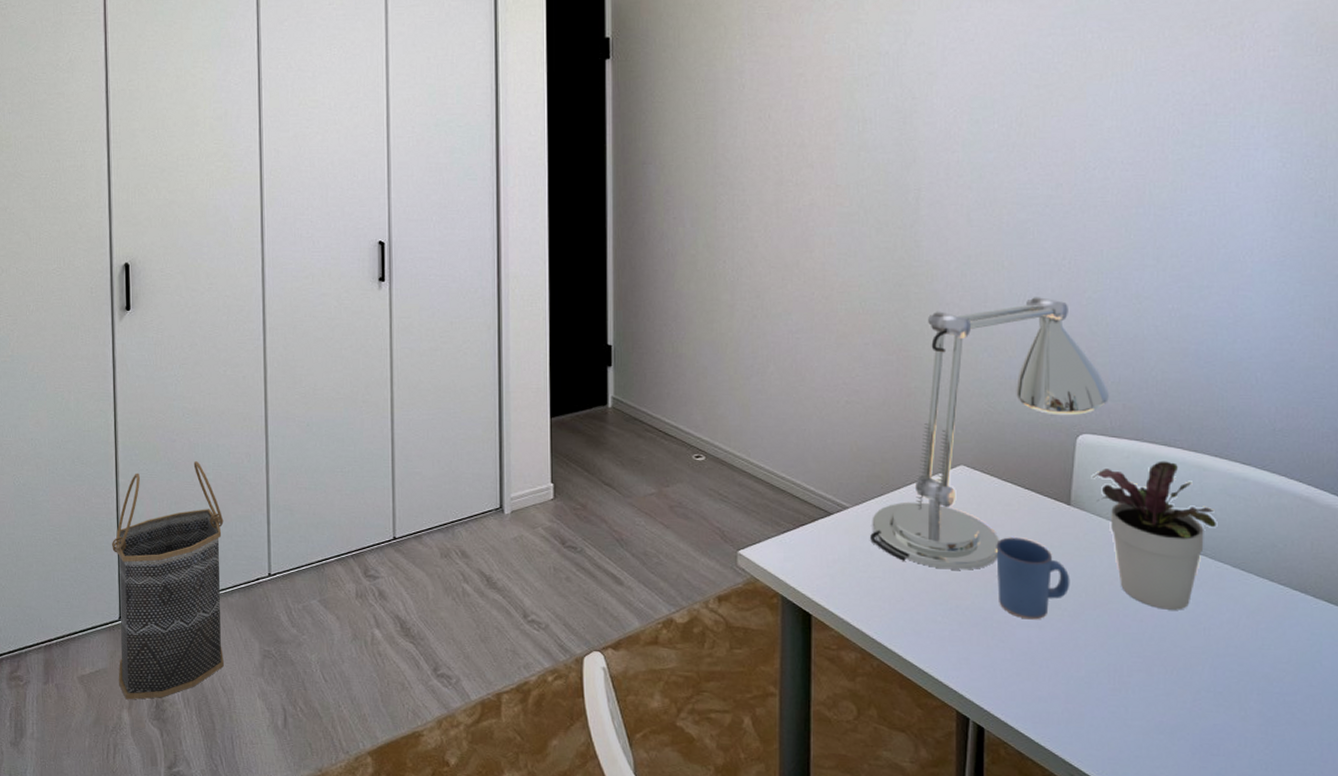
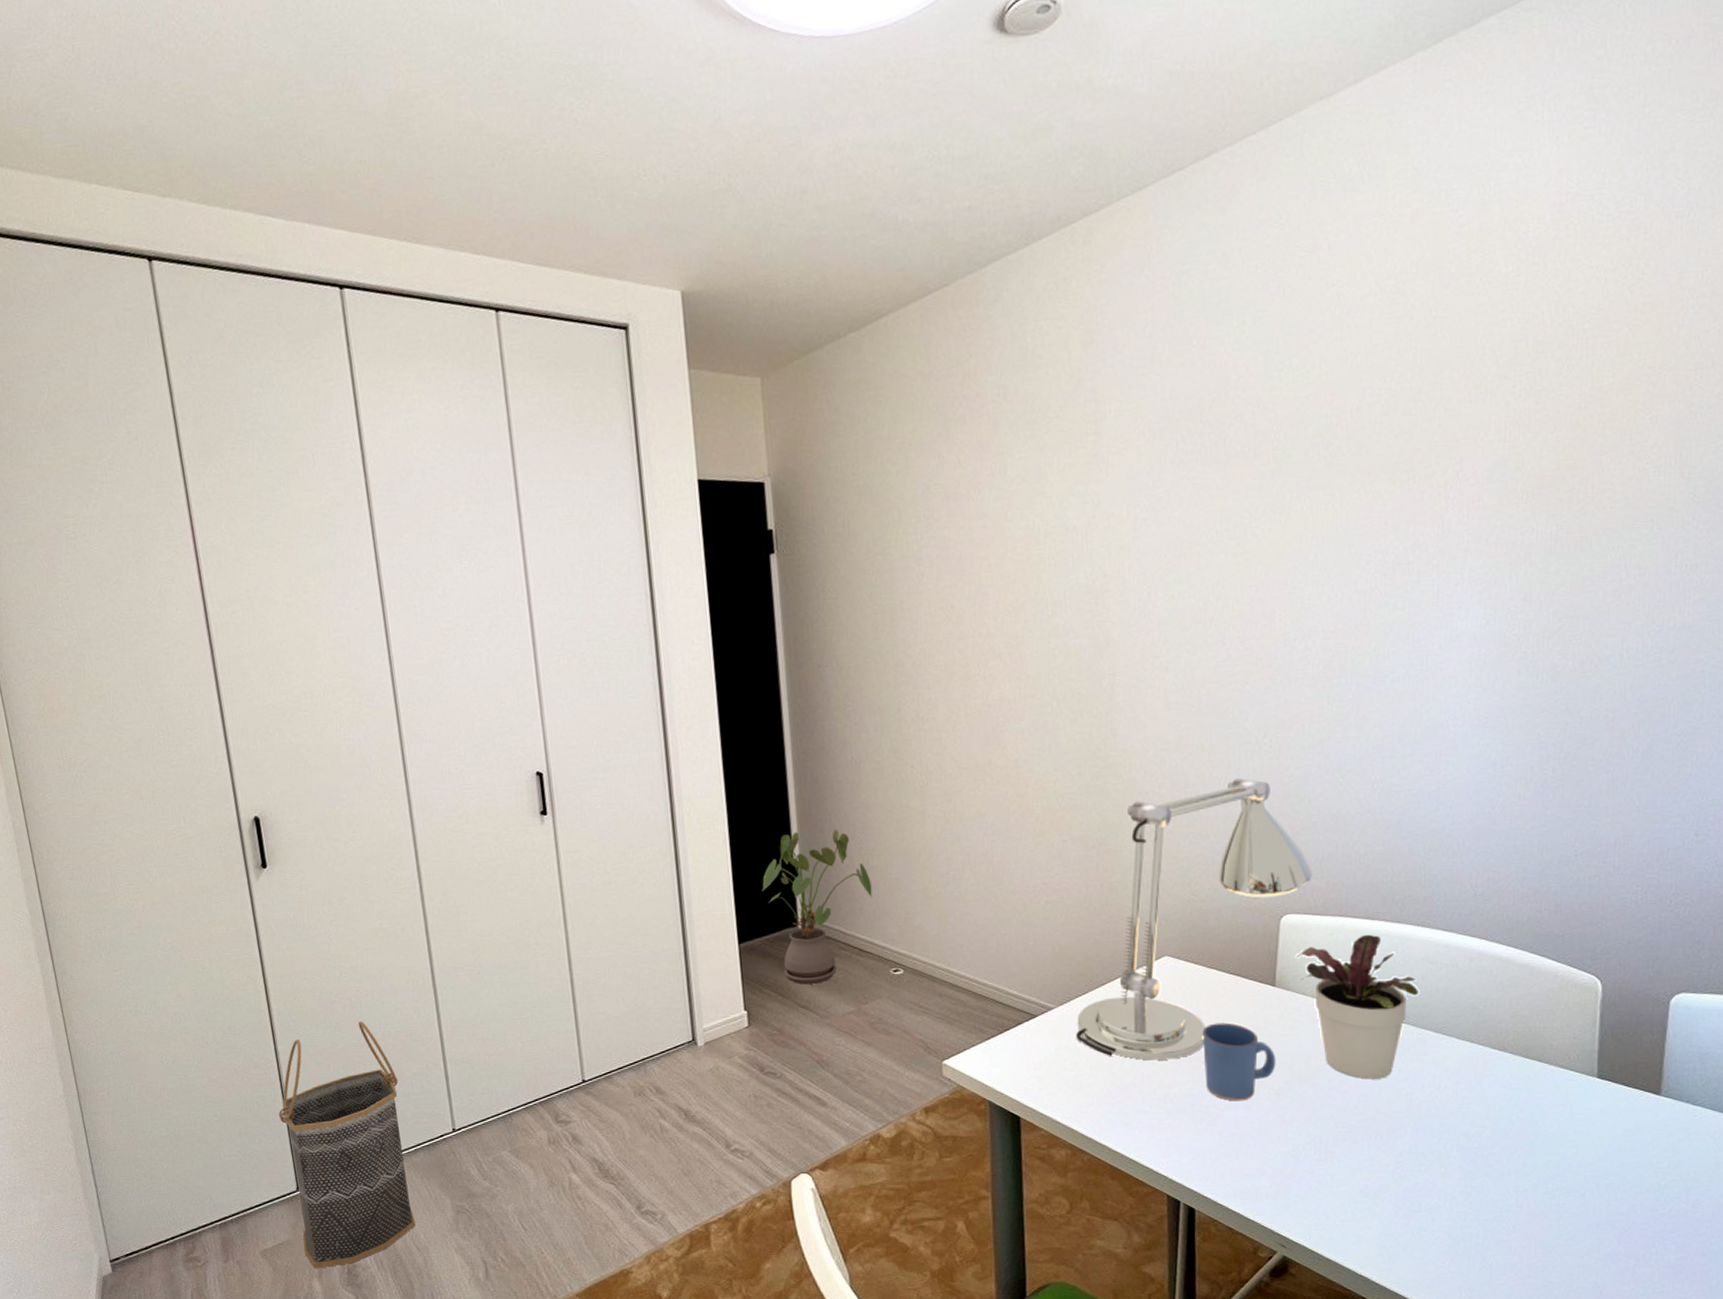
house plant: none [575,316,680,463] -> present [761,830,872,984]

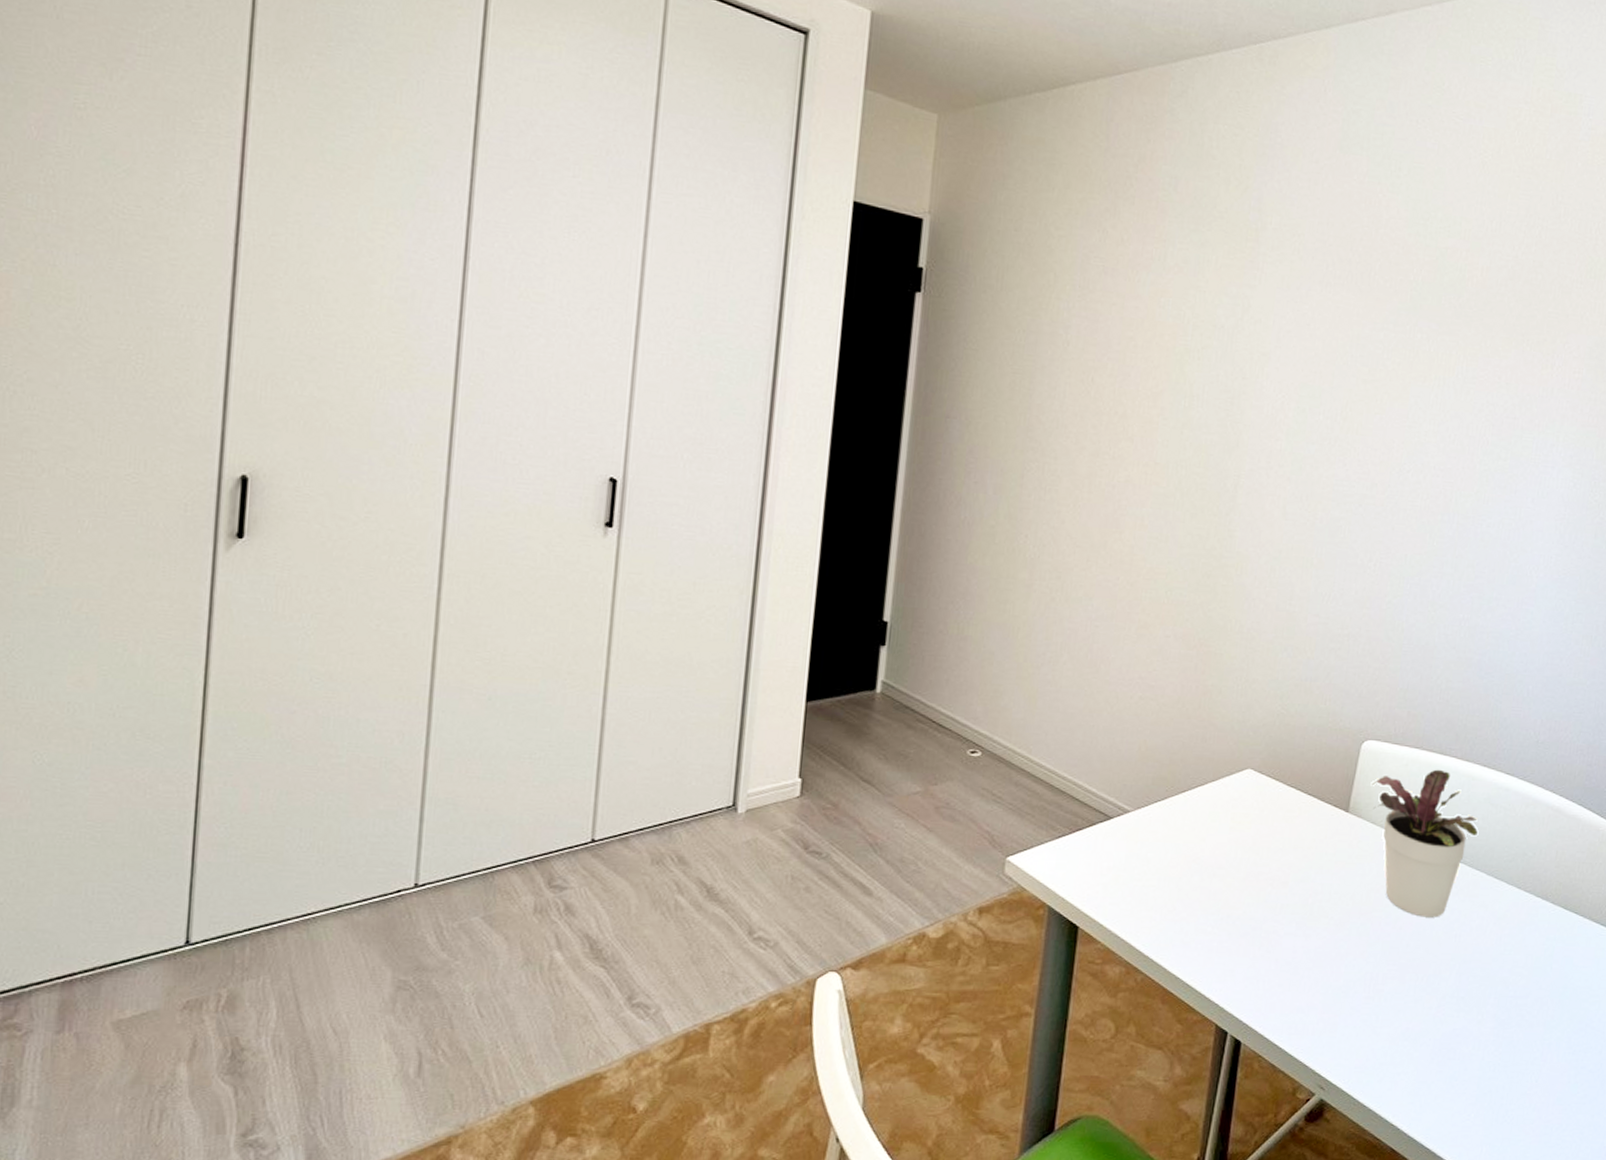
basket: present [279,1021,416,1269] -> none [175,740,357,1050]
house plant: present [761,830,872,984] -> none [842,588,963,757]
desk lamp: present [1076,778,1313,1061] -> none [1149,598,1398,878]
mug: present [1202,1022,1276,1101] -> none [1269,844,1340,929]

